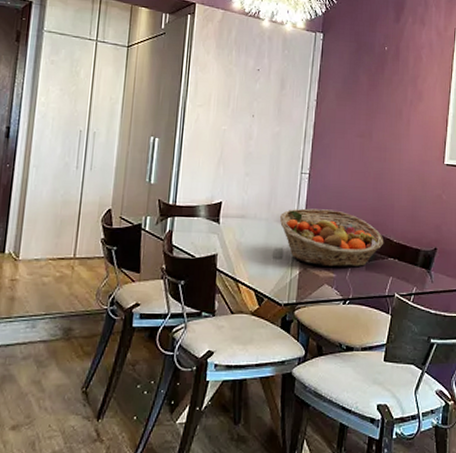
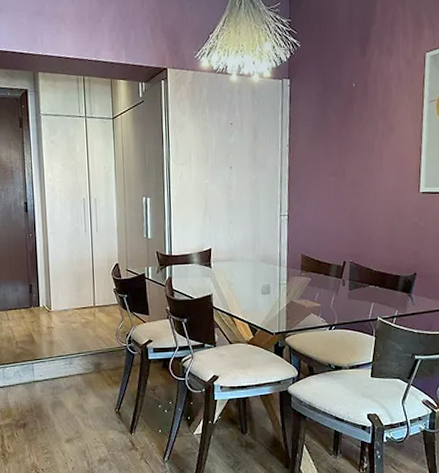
fruit basket: present [279,208,384,267] -> none [264,246,364,298]

